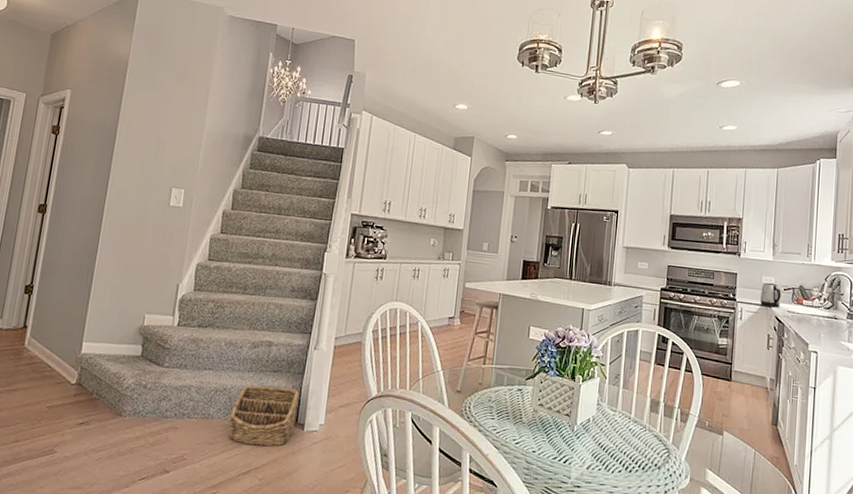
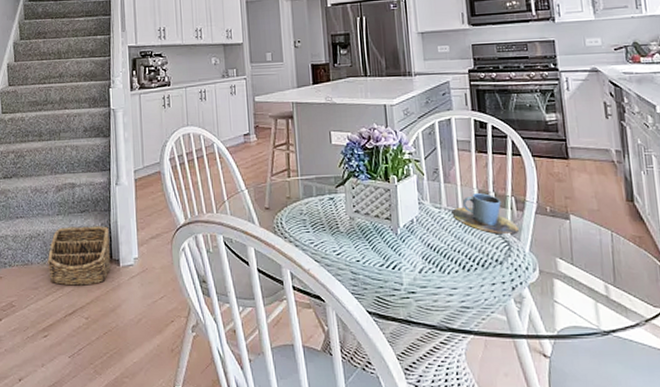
cup: none [625,401,679,443] -> present [452,193,519,235]
kettle: present [760,282,781,308] -> none [586,44,614,72]

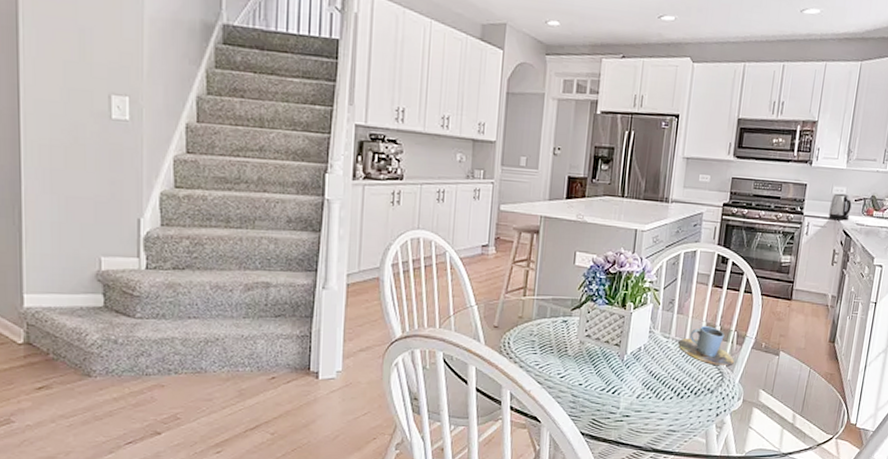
basket: present [47,226,110,286] -> none [226,332,310,399]
kettle: none [586,44,614,72] -> present [828,193,852,221]

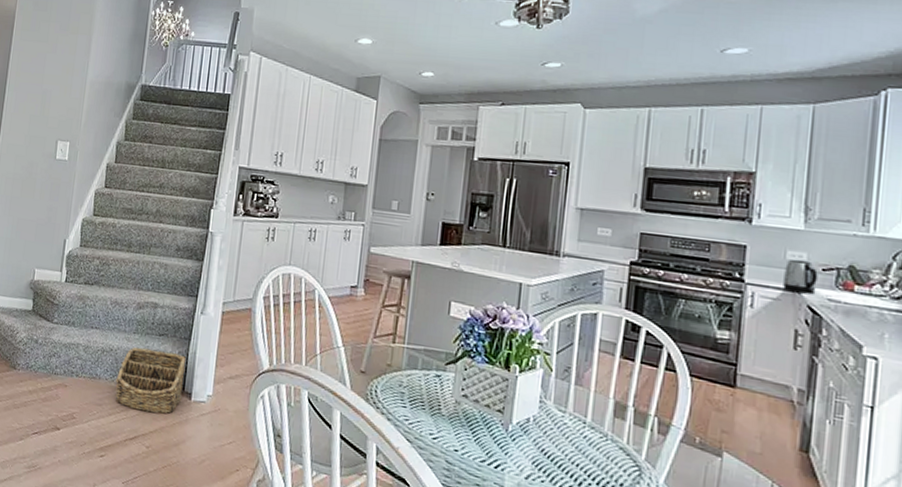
basket: none [226,332,310,399] -> present [115,347,186,414]
cup: present [678,326,734,366] -> none [577,404,656,459]

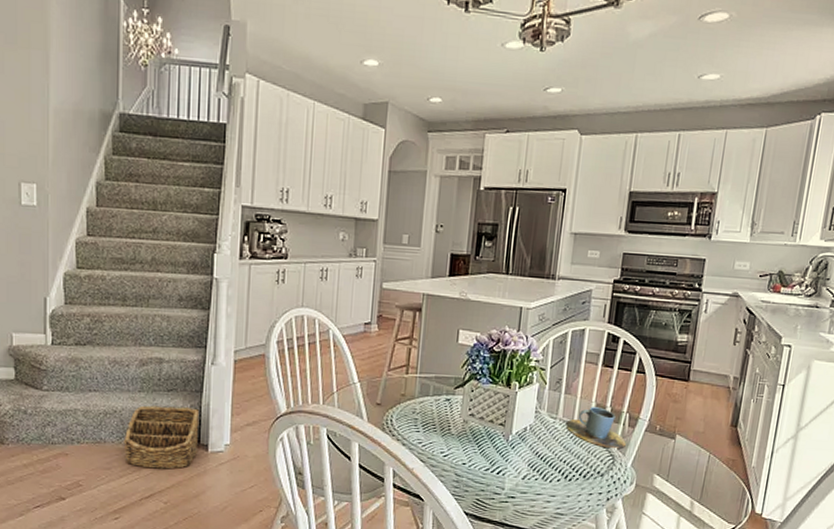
cup: none [577,404,656,459] -> present [566,407,626,449]
kettle: present [783,259,818,295] -> none [729,268,756,298]

